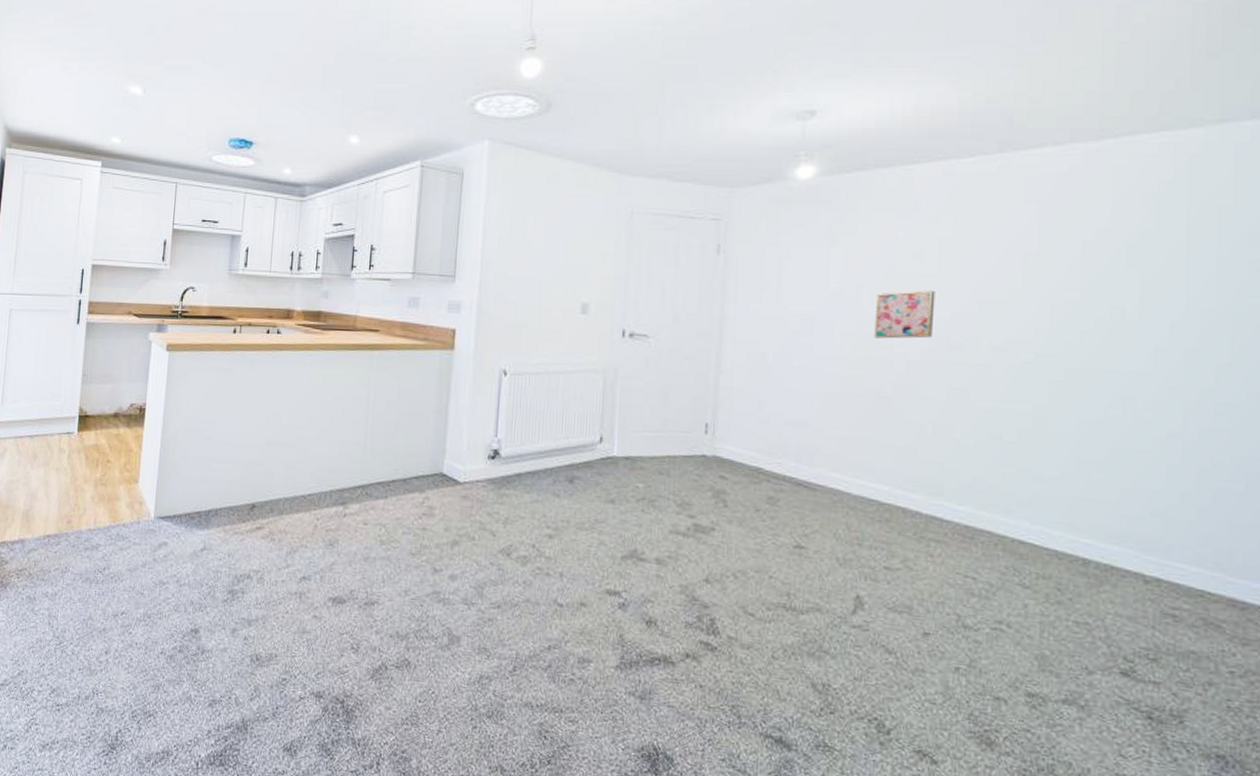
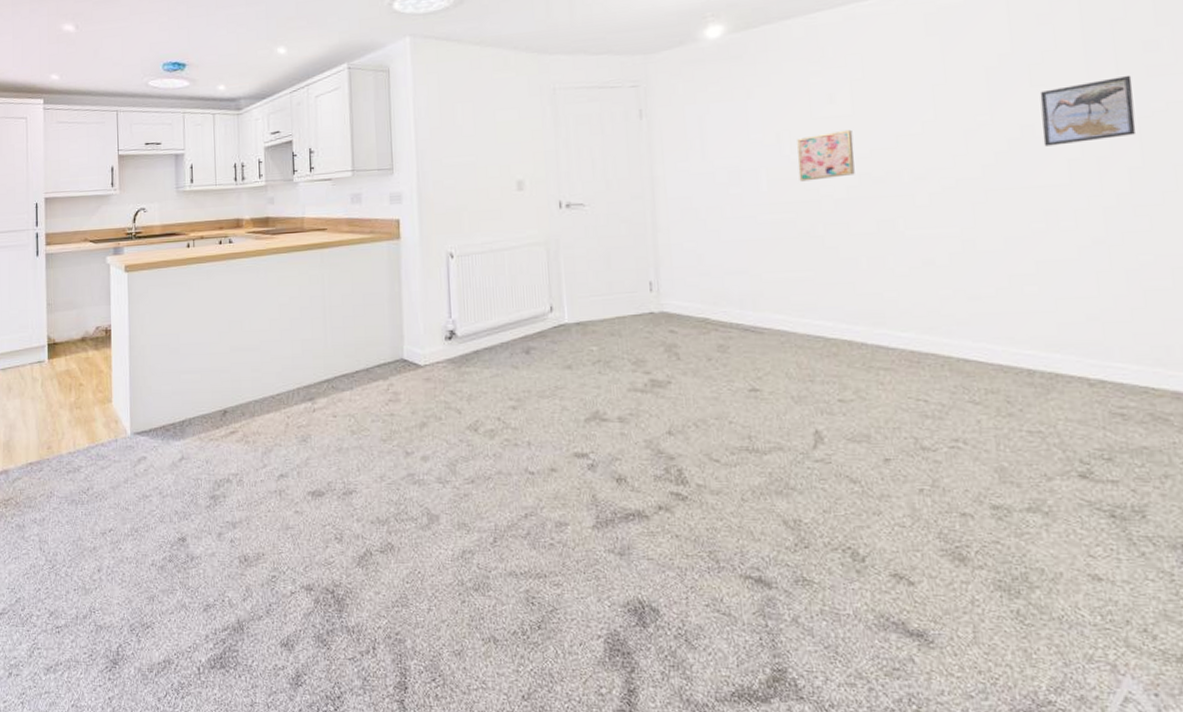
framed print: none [1132,266,1233,332] -> present [1040,75,1137,147]

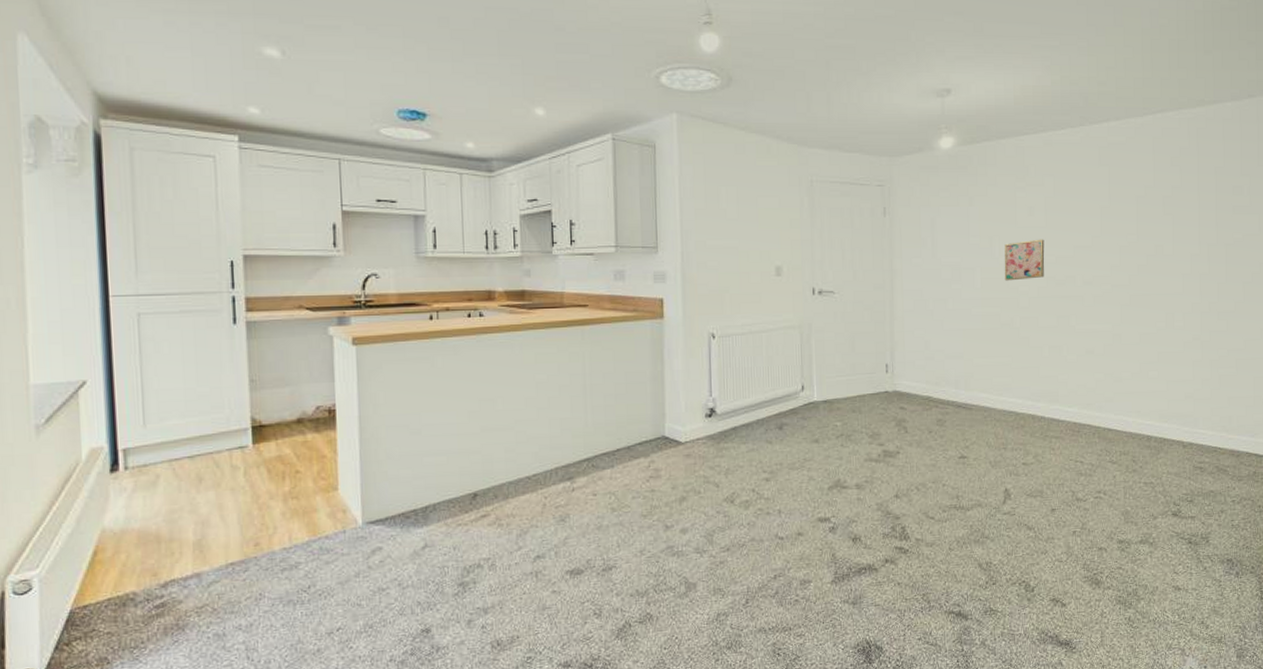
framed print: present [1040,75,1137,147] -> none [1168,211,1225,263]

